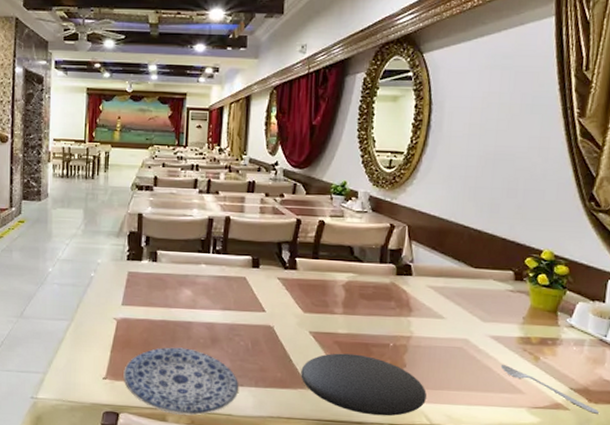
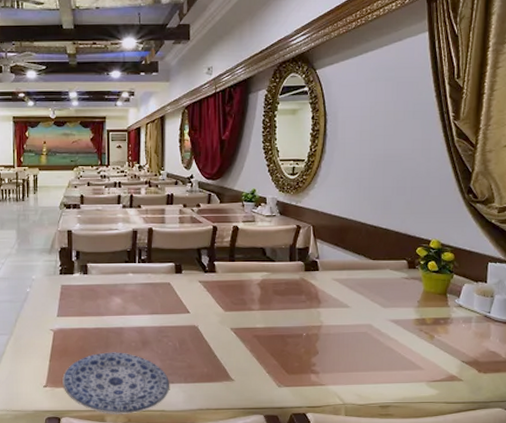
plate: present [301,353,427,416] -> none [225,345,338,400]
spoon: present [500,365,600,414] -> none [401,345,489,382]

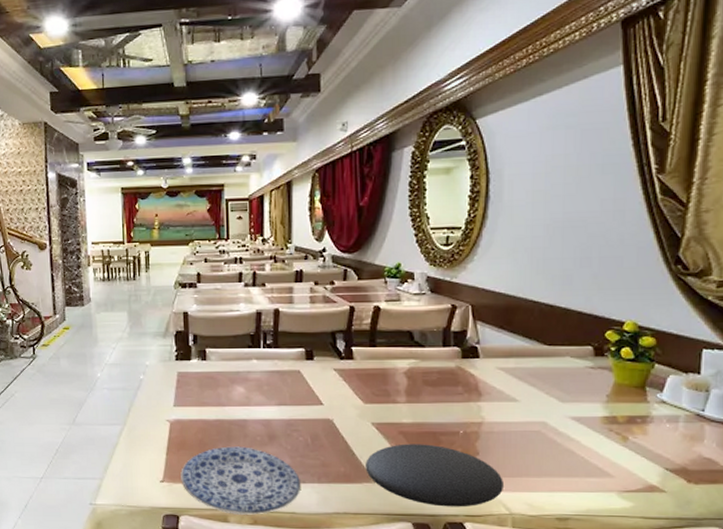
plate: none [225,345,338,400] -> present [366,444,503,507]

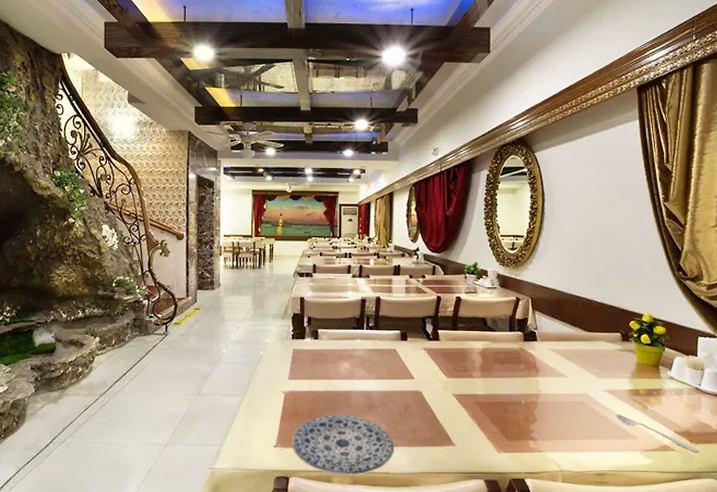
plate: present [366,444,503,507] -> none [447,412,555,466]
spoon: none [584,447,702,495] -> present [616,415,701,453]

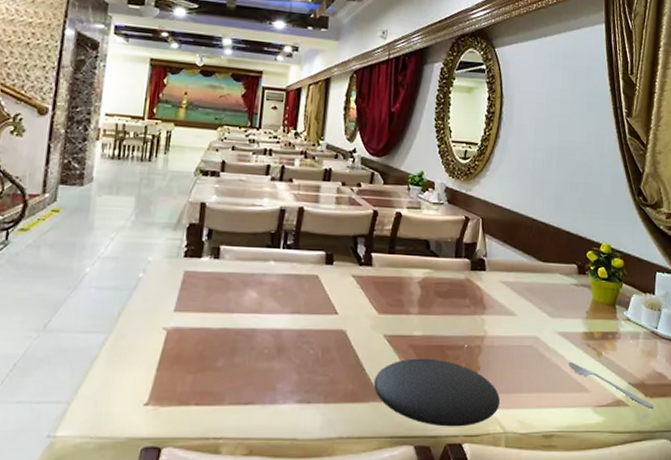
plate: present [292,415,394,476] -> none [170,360,306,444]
plate: none [447,412,555,466] -> present [374,358,500,427]

